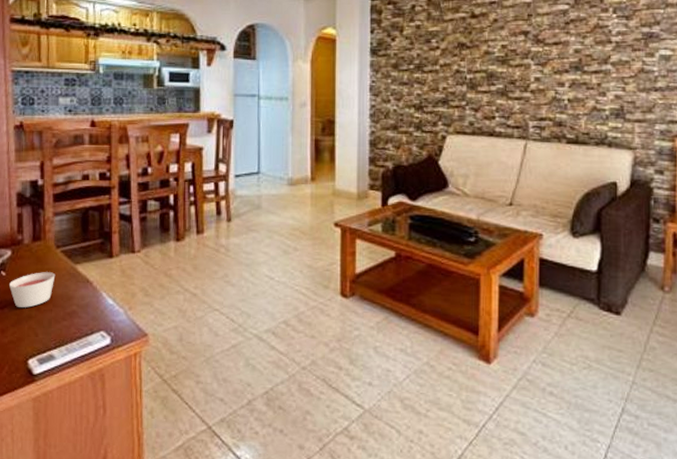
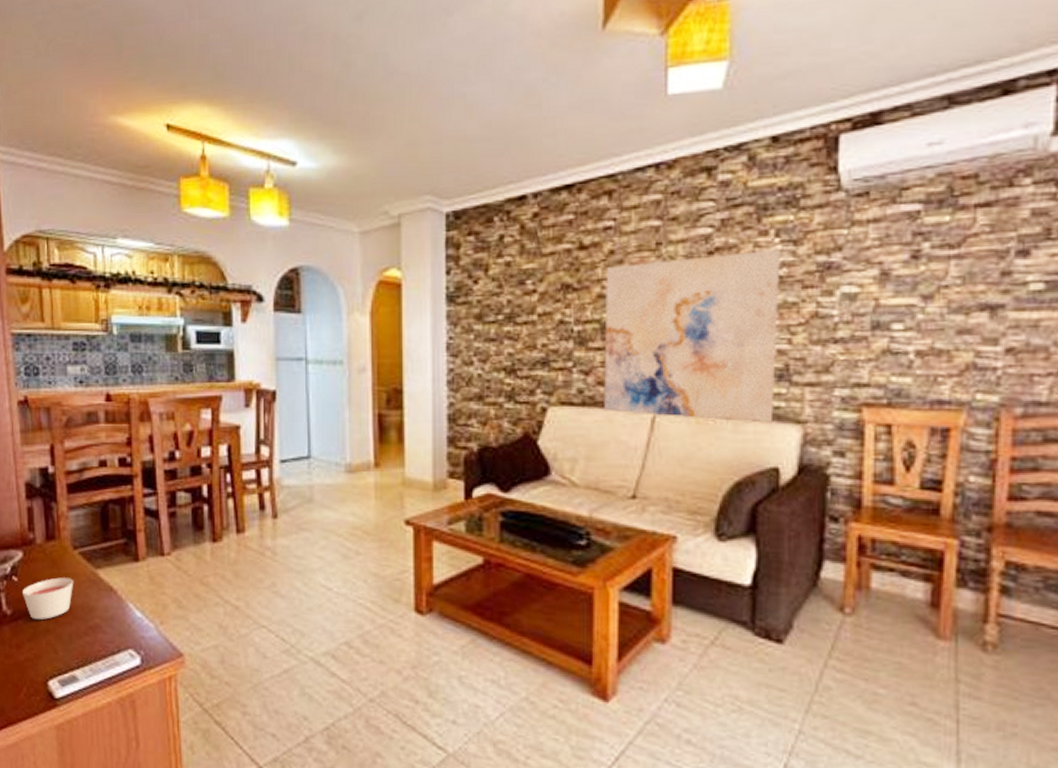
wall art: none [489,22,617,149] -> present [604,249,780,423]

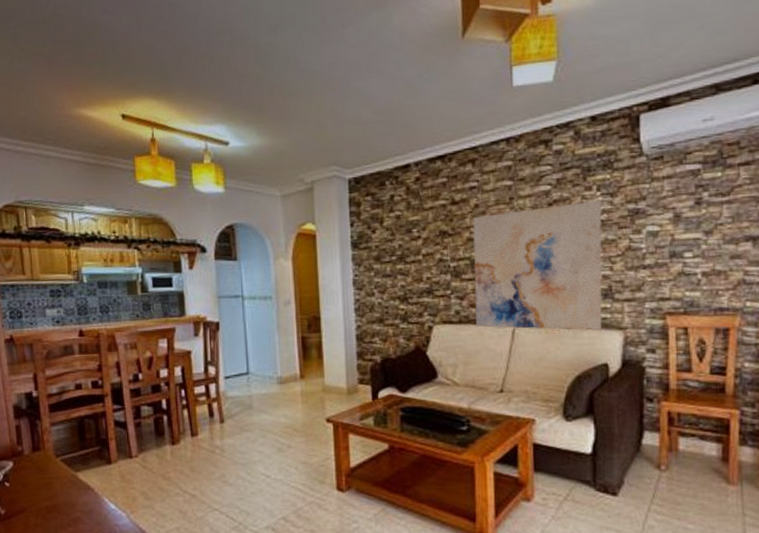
candle: present [23,577,74,620] -> none [14,481,58,516]

